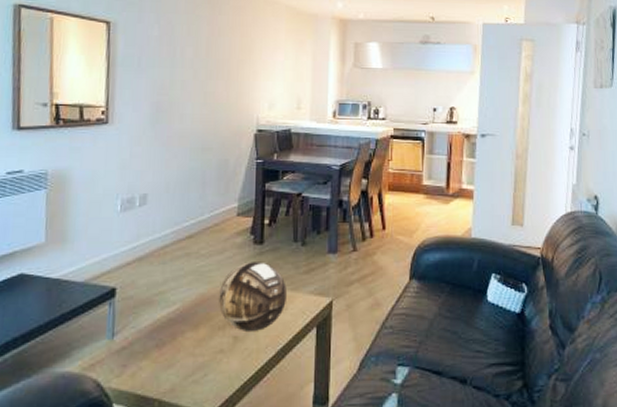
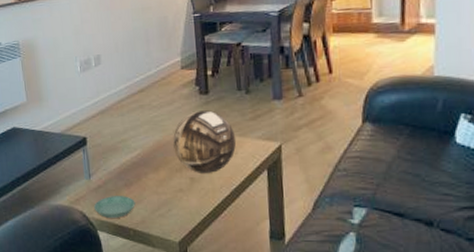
saucer: none [112,359,166,387] -> present [93,196,136,218]

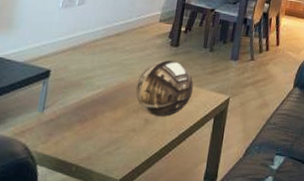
saucer: present [93,196,136,218] -> none [39,130,86,153]

